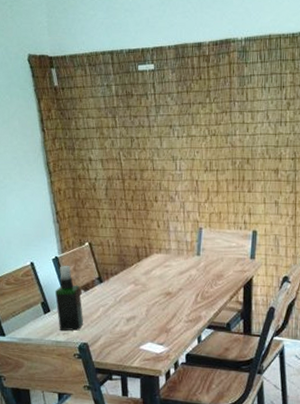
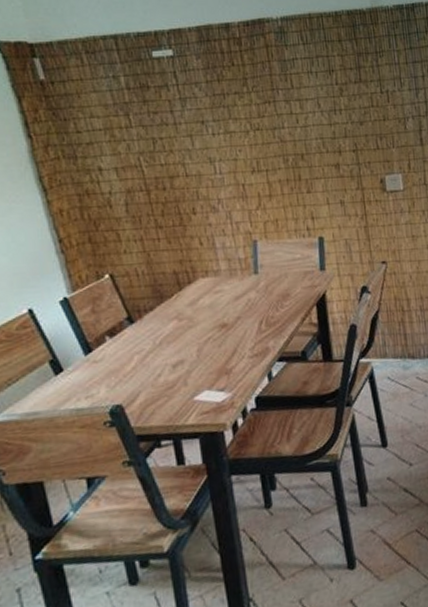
spray bottle: present [54,265,84,331] -> none [67,306,114,395]

